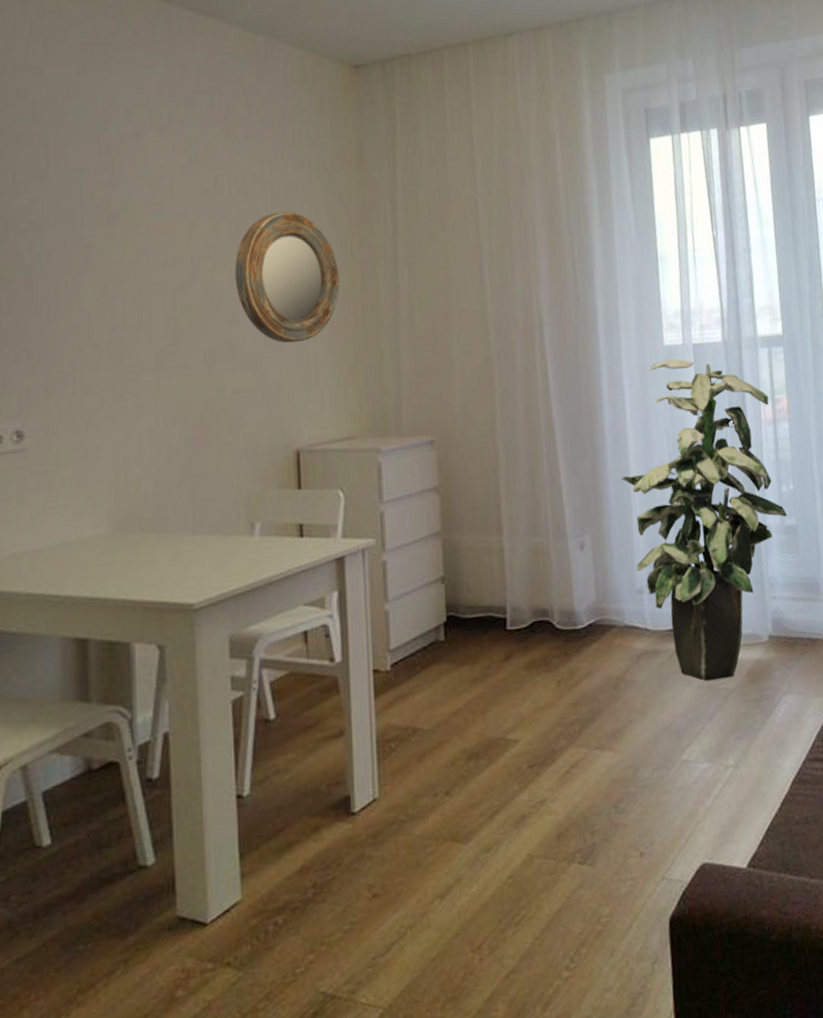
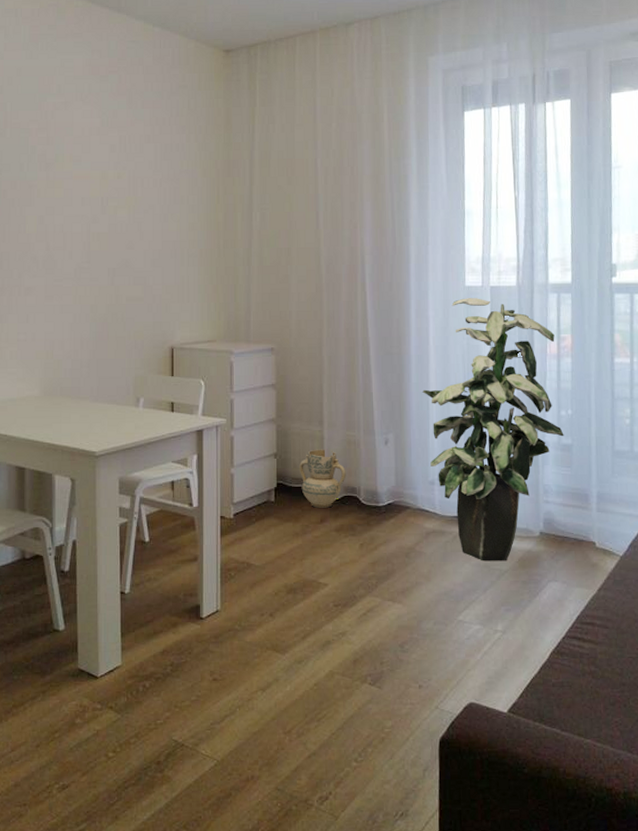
home mirror: present [234,212,340,344] -> none [132,165,208,266]
ceramic jug: none [473,564,535,642] -> present [298,449,346,508]

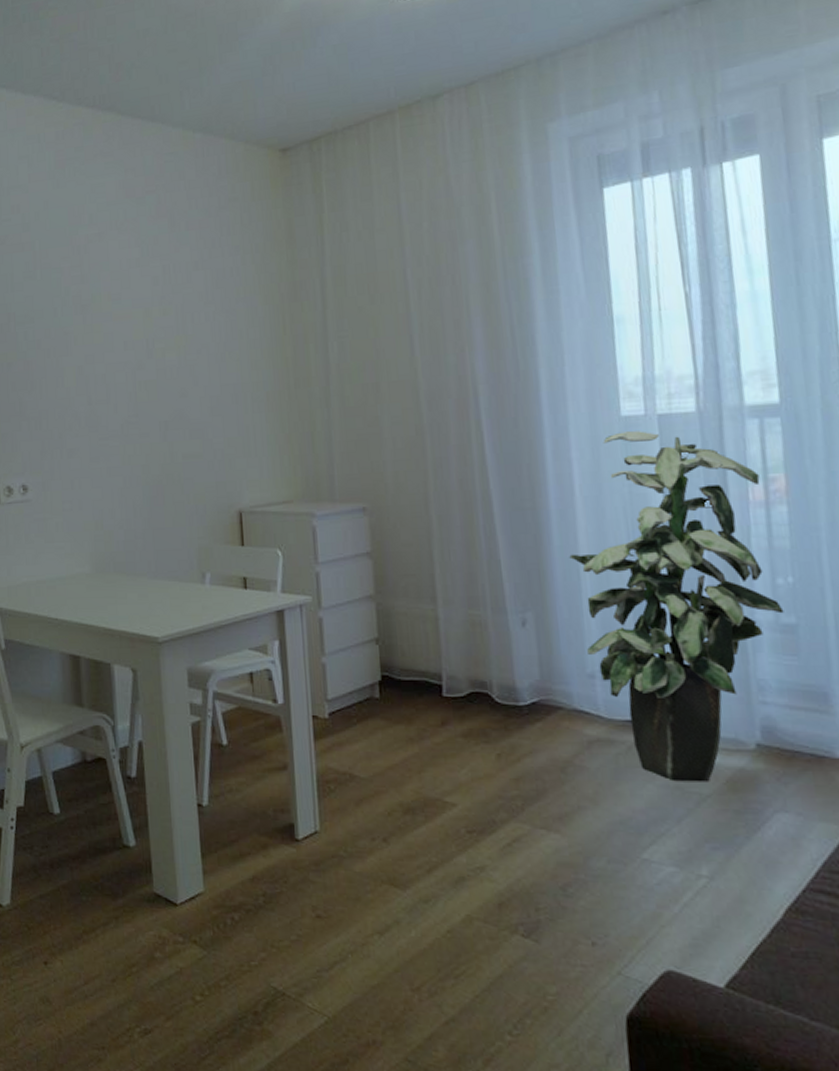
ceramic jug: present [298,449,346,508] -> none [408,632,472,707]

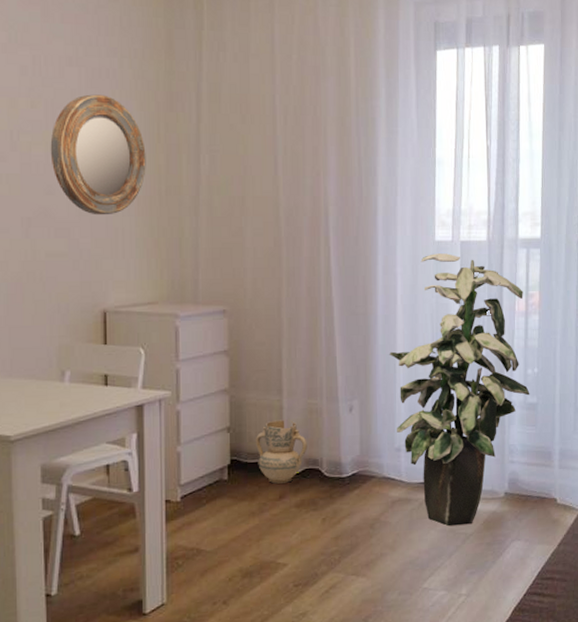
home mirror: none [182,293,274,414] -> present [50,94,146,215]
ceramic jug: none [408,632,472,707] -> present [255,419,307,484]

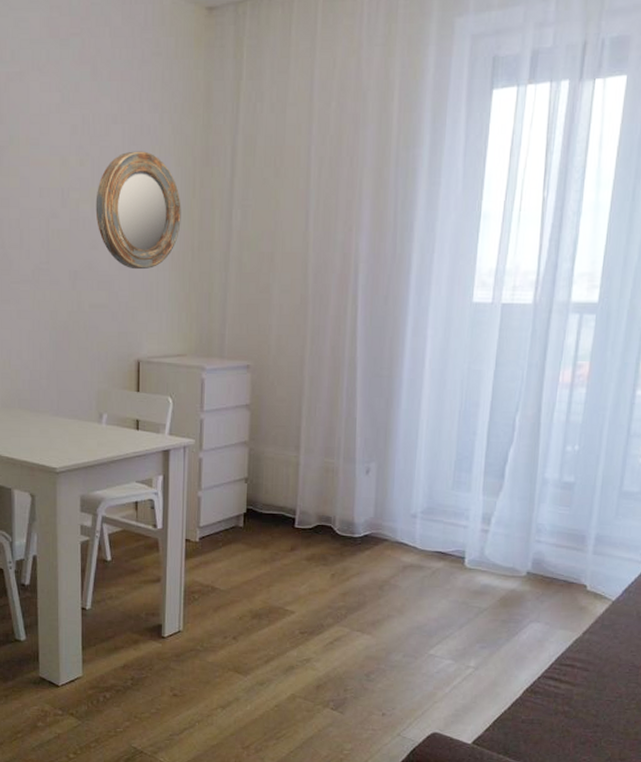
ceramic jug: present [255,419,307,484] -> none [270,475,321,536]
indoor plant: present [389,253,530,527] -> none [412,316,571,599]

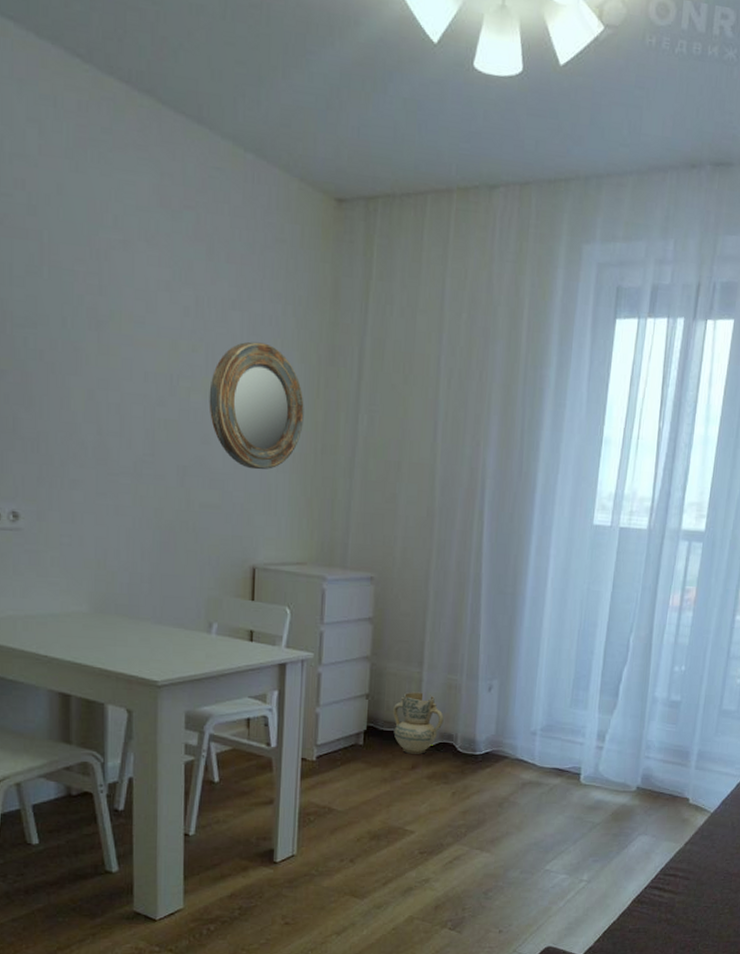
ceramic jug: none [270,475,321,536] -> present [392,692,444,754]

